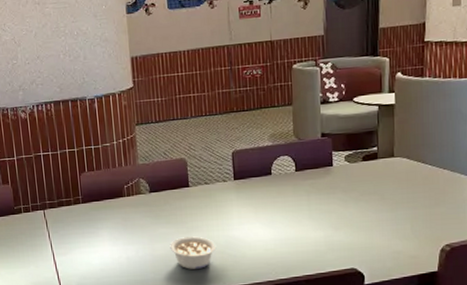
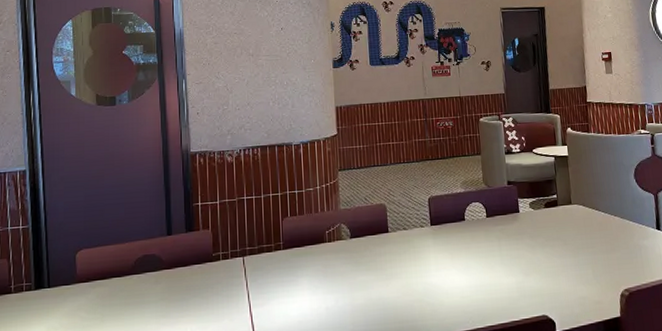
legume: present [170,236,217,269] -> none [369,284,415,320]

